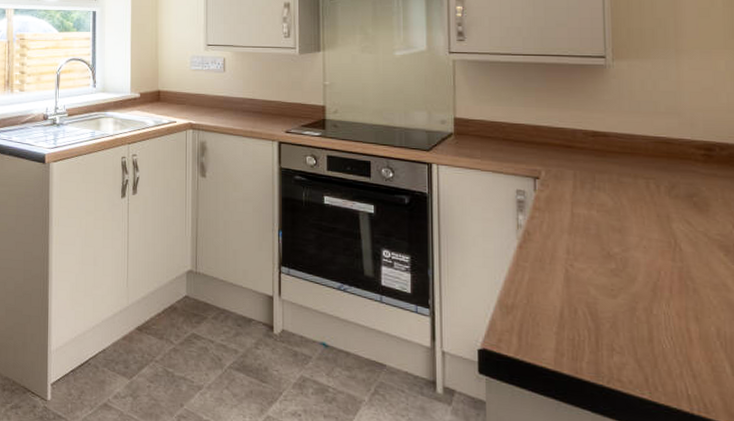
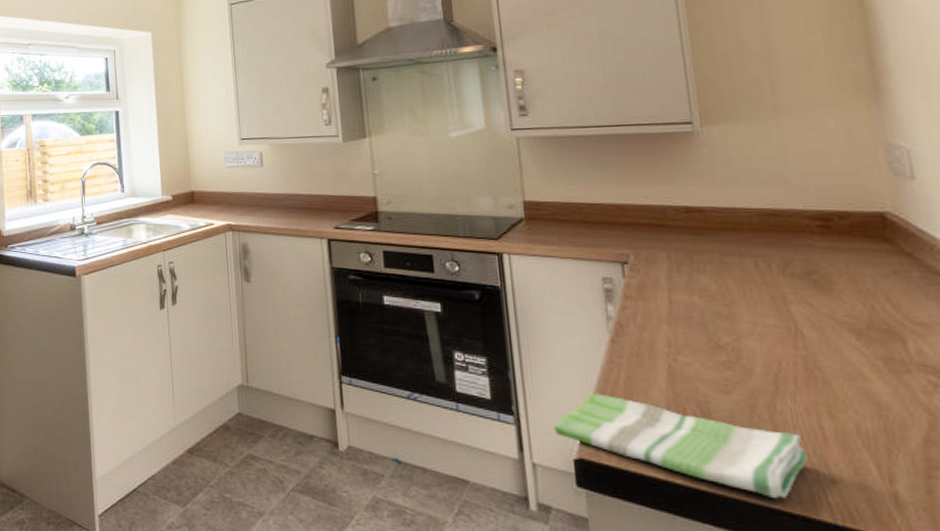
dish towel: none [463,291,675,390] -> present [554,393,808,499]

